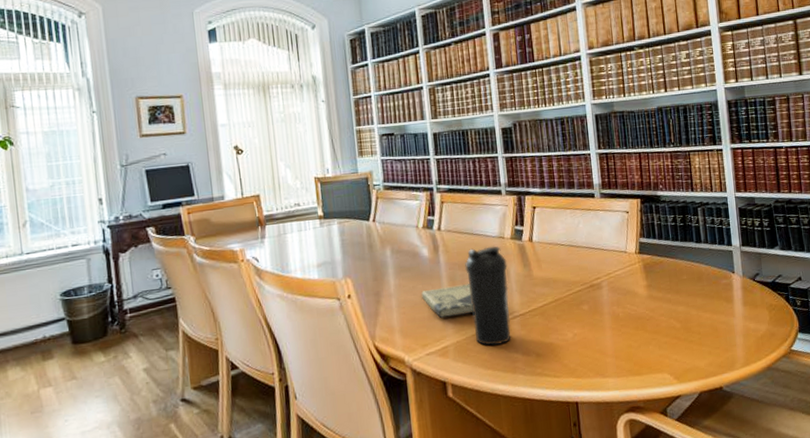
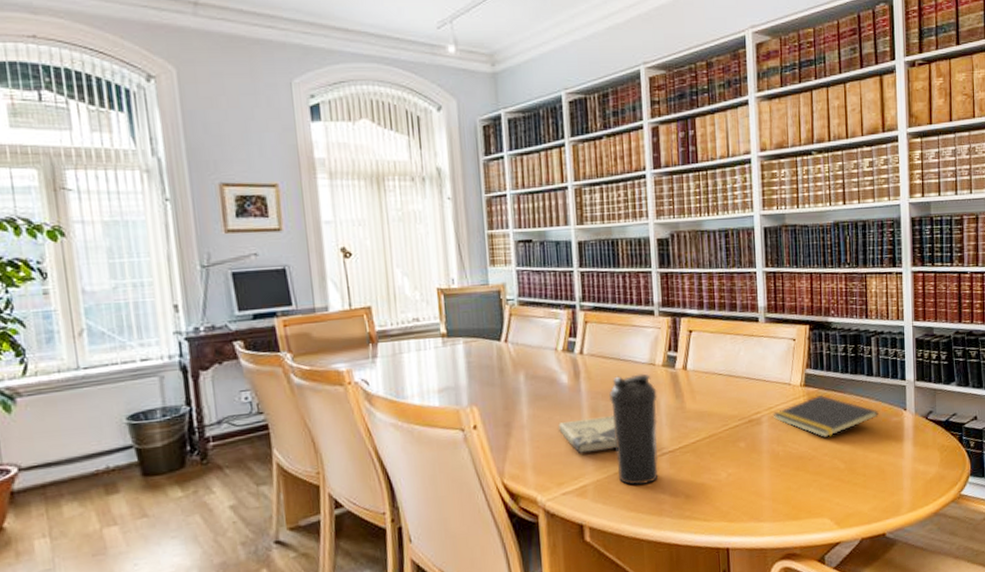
notepad: none [611,260,709,299] -> present [772,394,879,437]

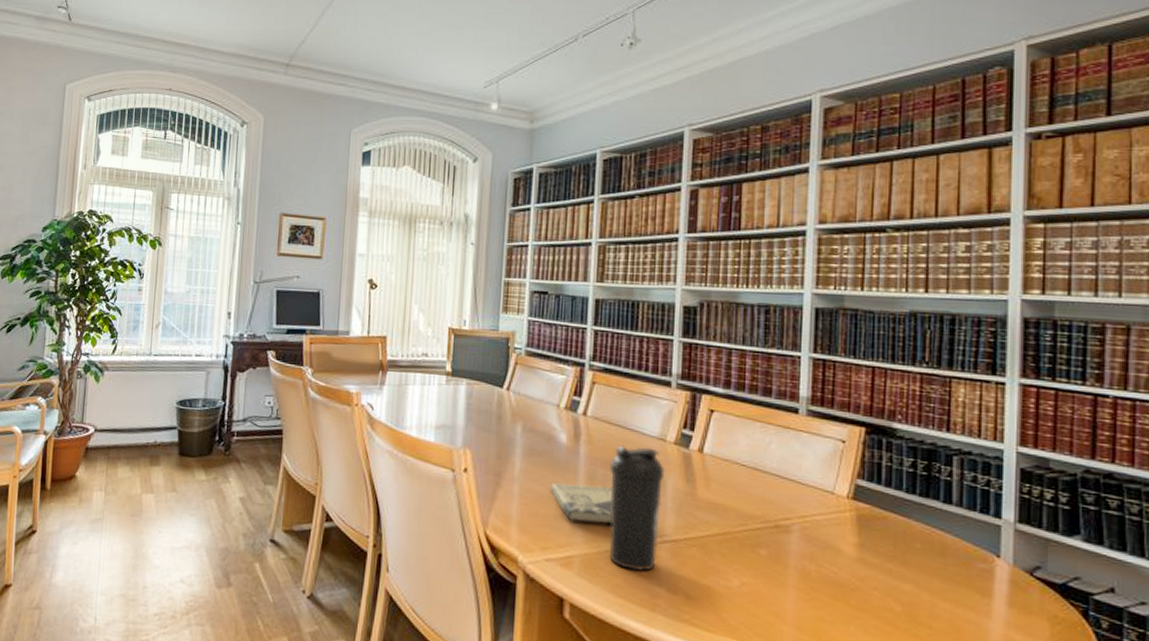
notepad: present [772,394,879,437] -> none [806,513,957,568]

